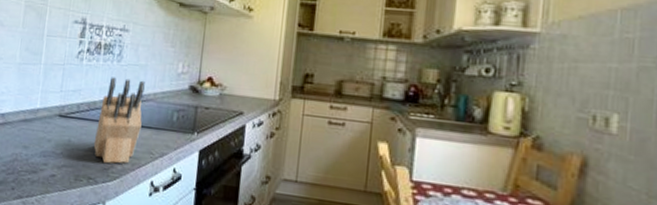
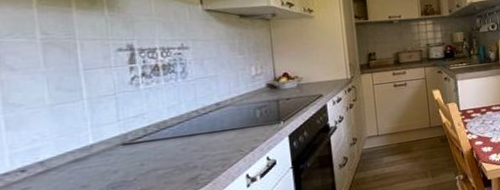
knife block: present [93,77,145,164] -> none [172,89,225,174]

